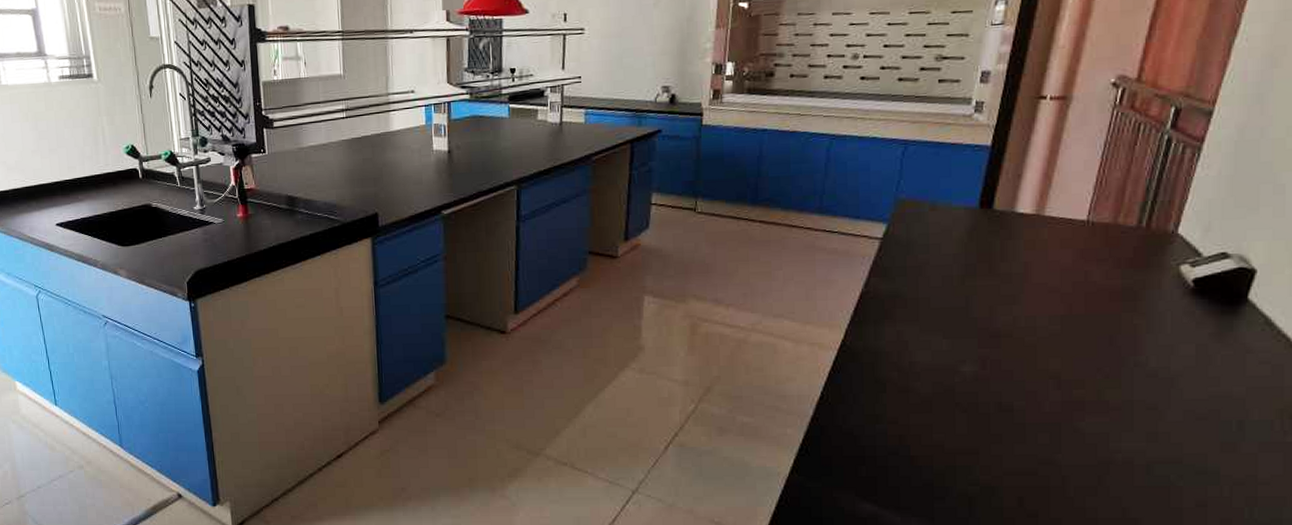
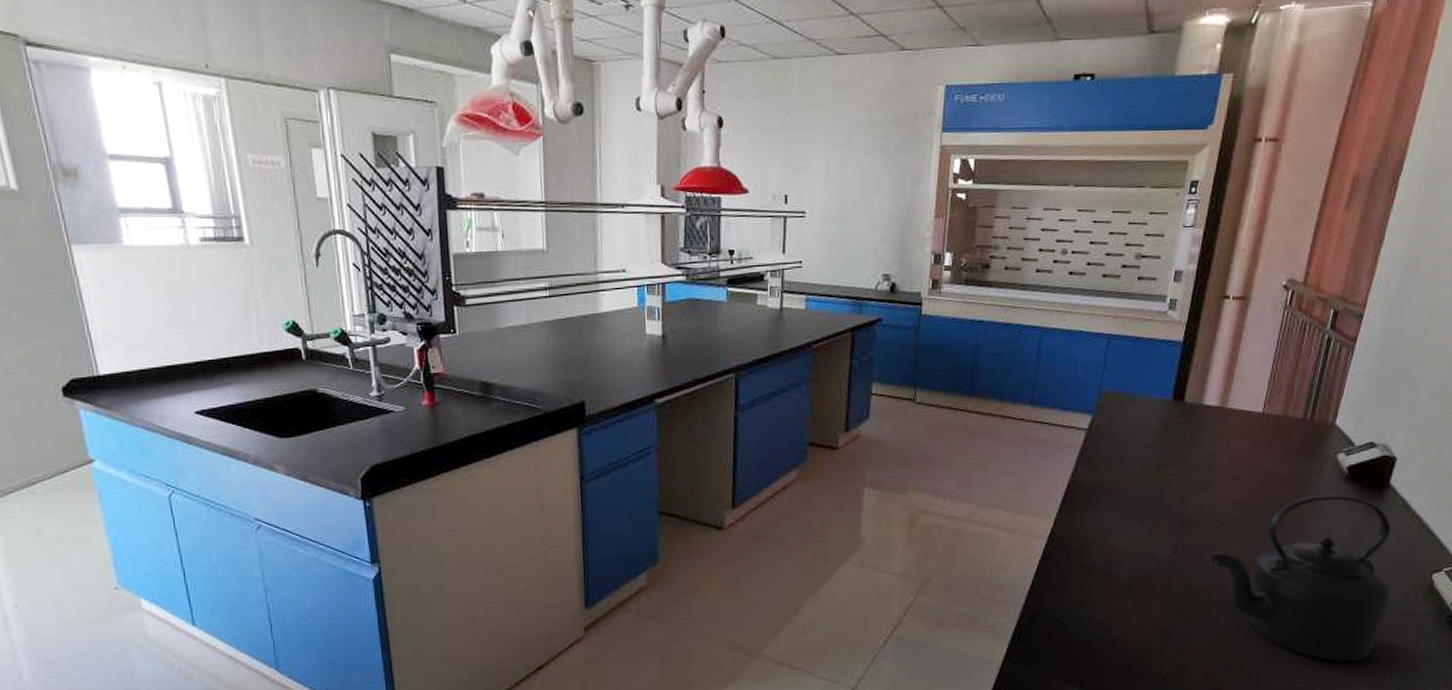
kettle: none [1022,310,1249,494] -> present [1208,494,1391,662]

